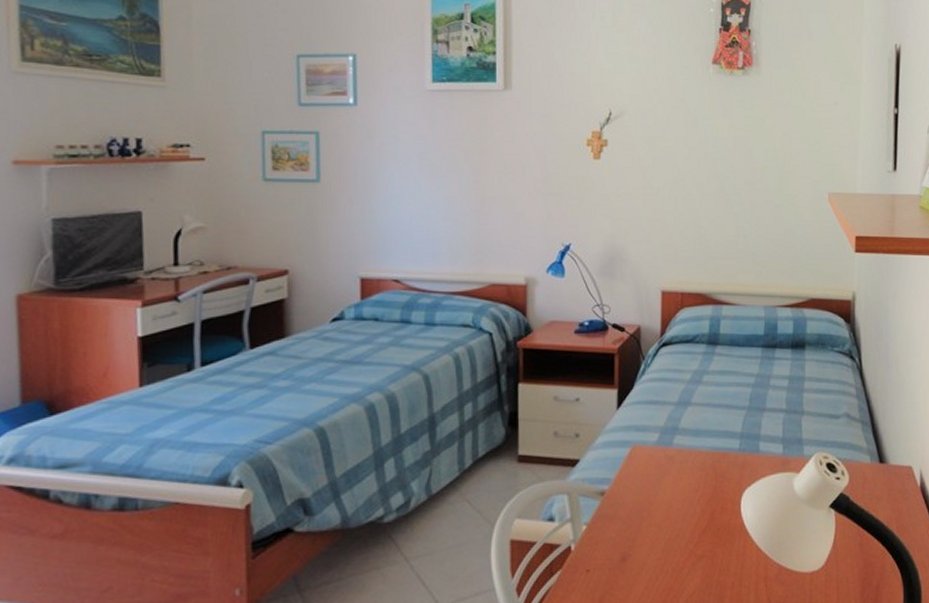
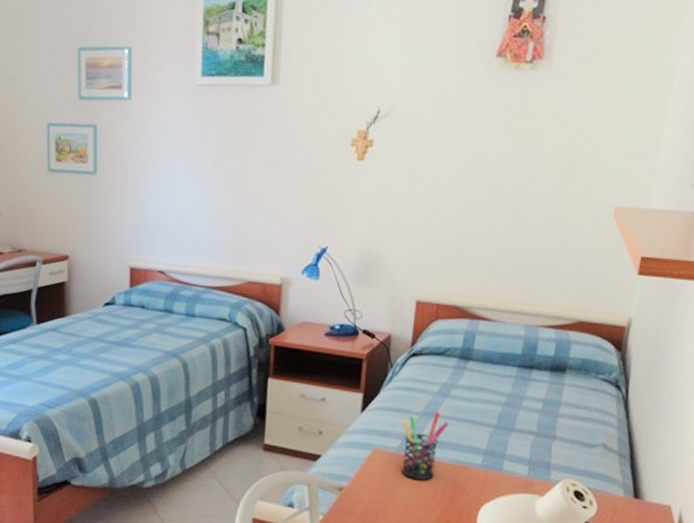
pen holder: none [659,400,705,473] -> present [402,412,449,480]

